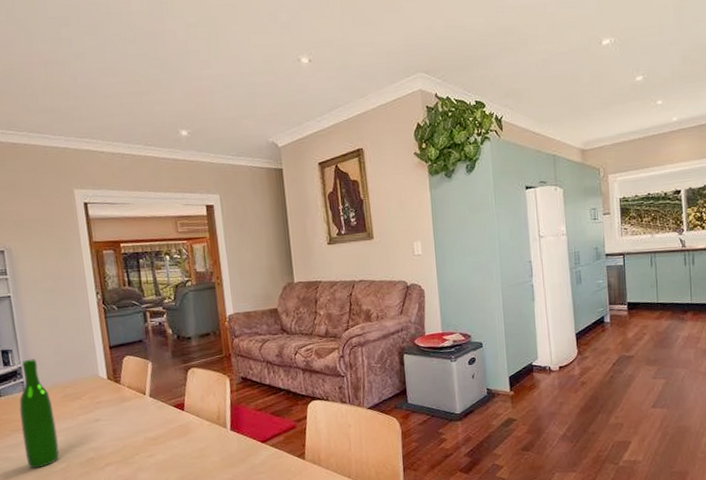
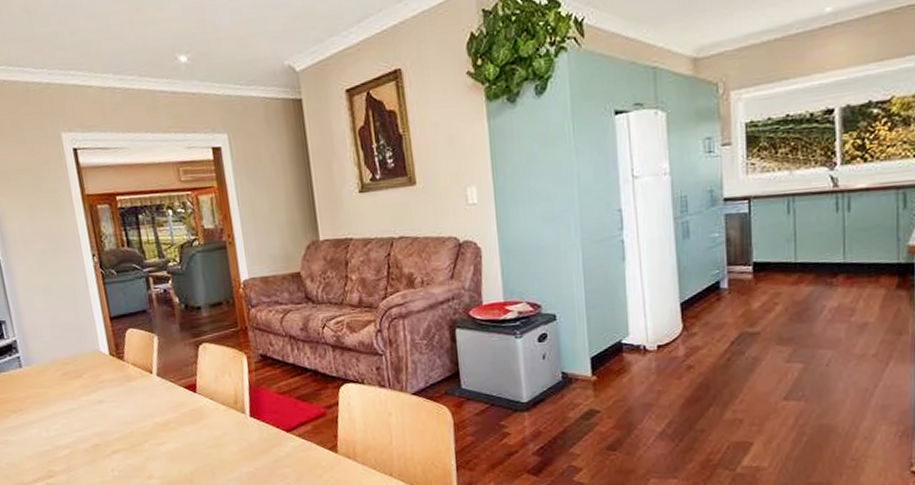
wine bottle: present [19,358,60,469] -> none [16,331,63,455]

